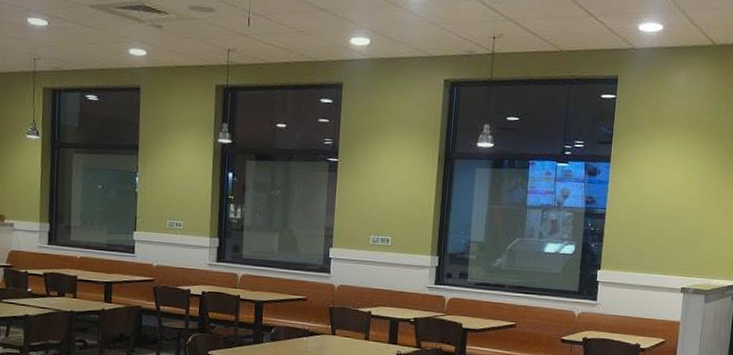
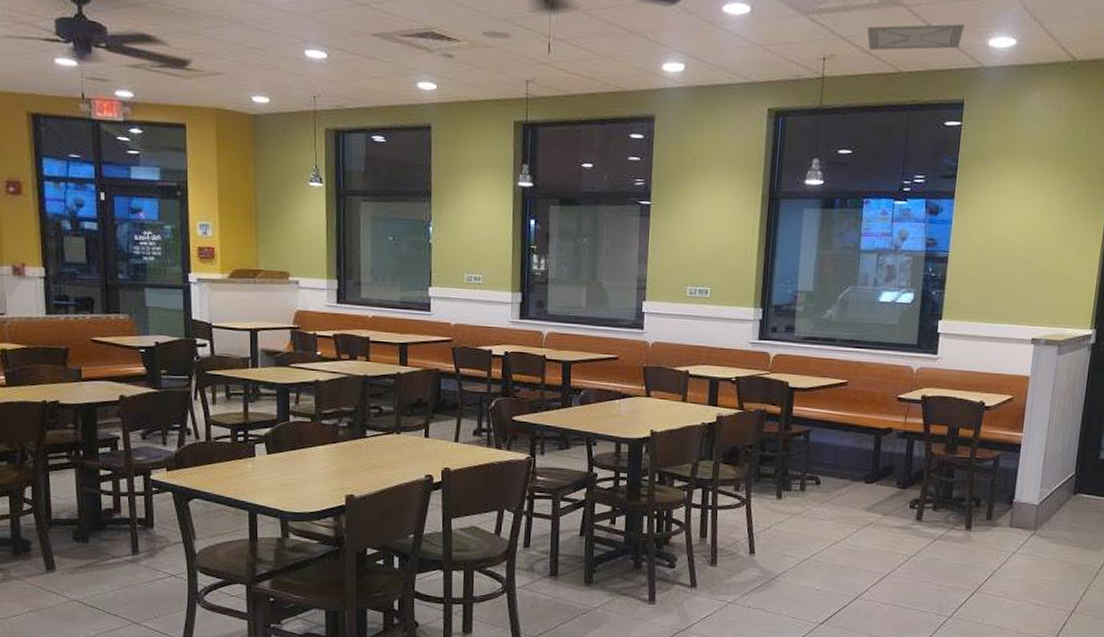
ceiling vent: none [531,10,618,32] -> present [867,24,965,51]

